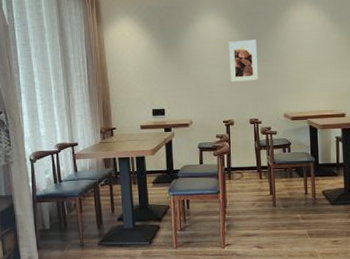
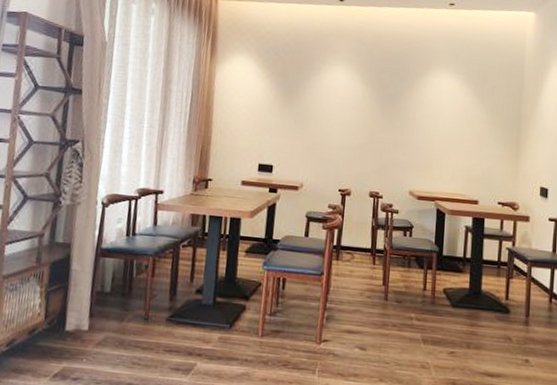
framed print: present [229,39,259,82] -> none [353,100,388,149]

